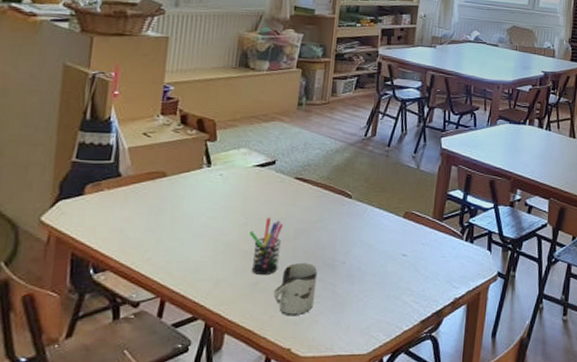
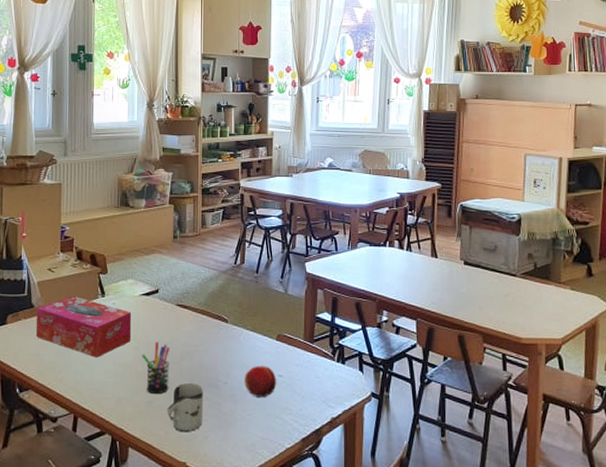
tissue box: none [120,164,242,234] -> present [35,295,132,358]
fruit: none [364,243,400,278] -> present [244,365,277,397]

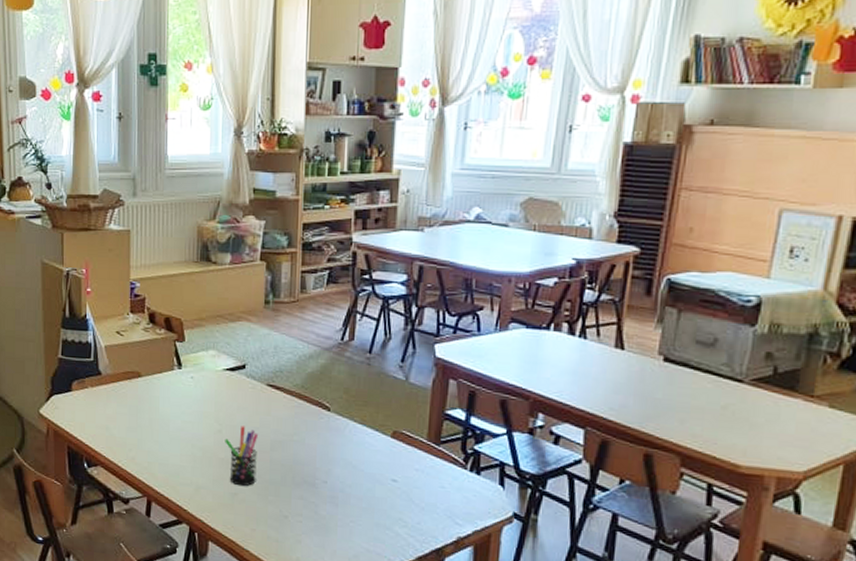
tissue box: present [35,295,132,358] -> none [104,364,213,438]
cup: present [167,382,204,432] -> none [254,476,298,533]
fruit: present [244,365,277,397] -> none [348,465,390,504]

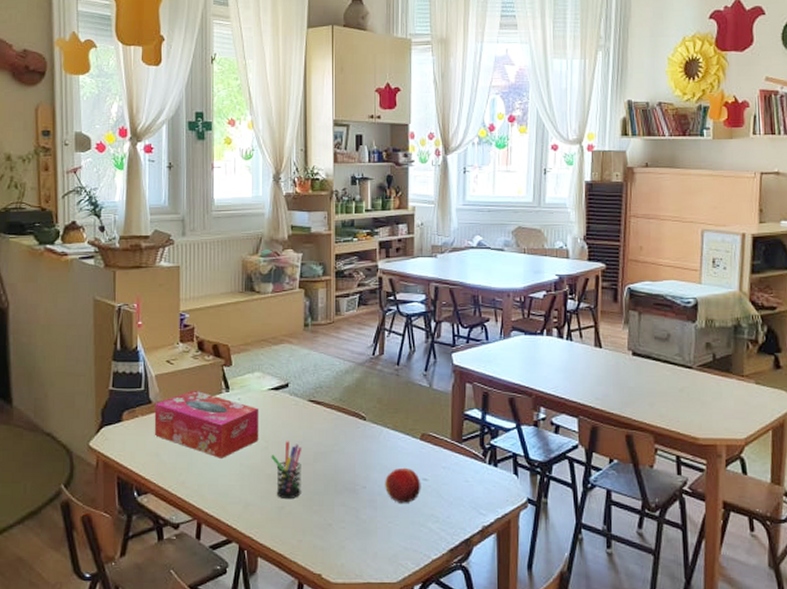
tissue box: none [104,364,213,438] -> present [154,390,259,458]
fruit: none [348,465,390,504] -> present [385,467,421,503]

